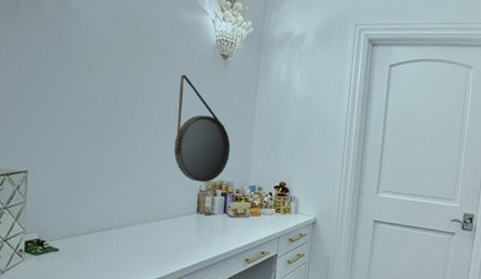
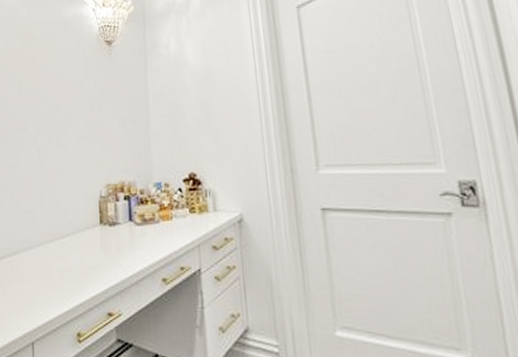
home mirror: present [174,74,231,183] -> none [68,70,128,187]

